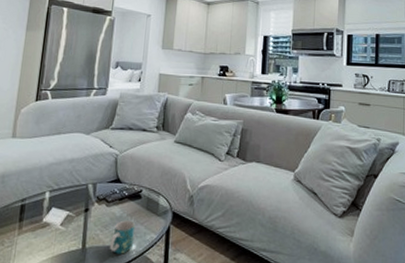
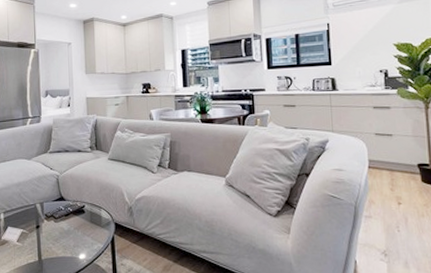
mug: present [109,220,135,254] -> none [62,233,83,263]

